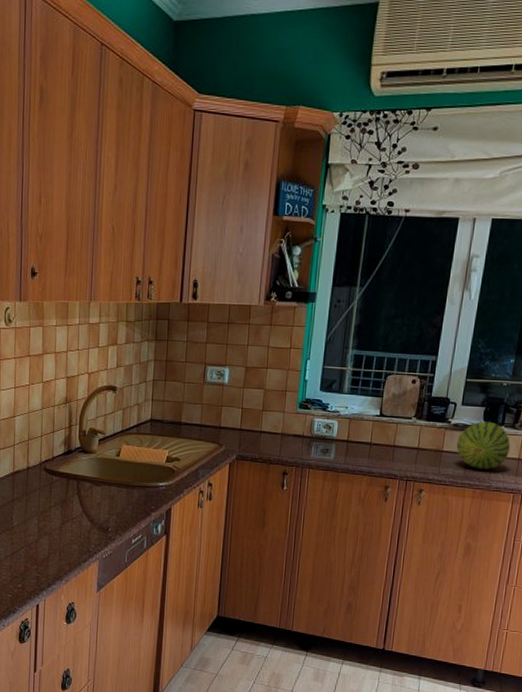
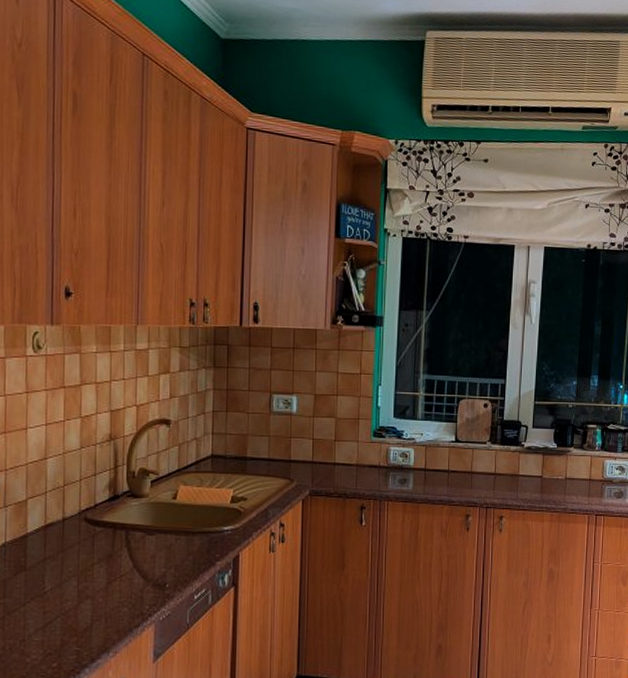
fruit: present [456,421,510,470] -> none [531,443,580,492]

